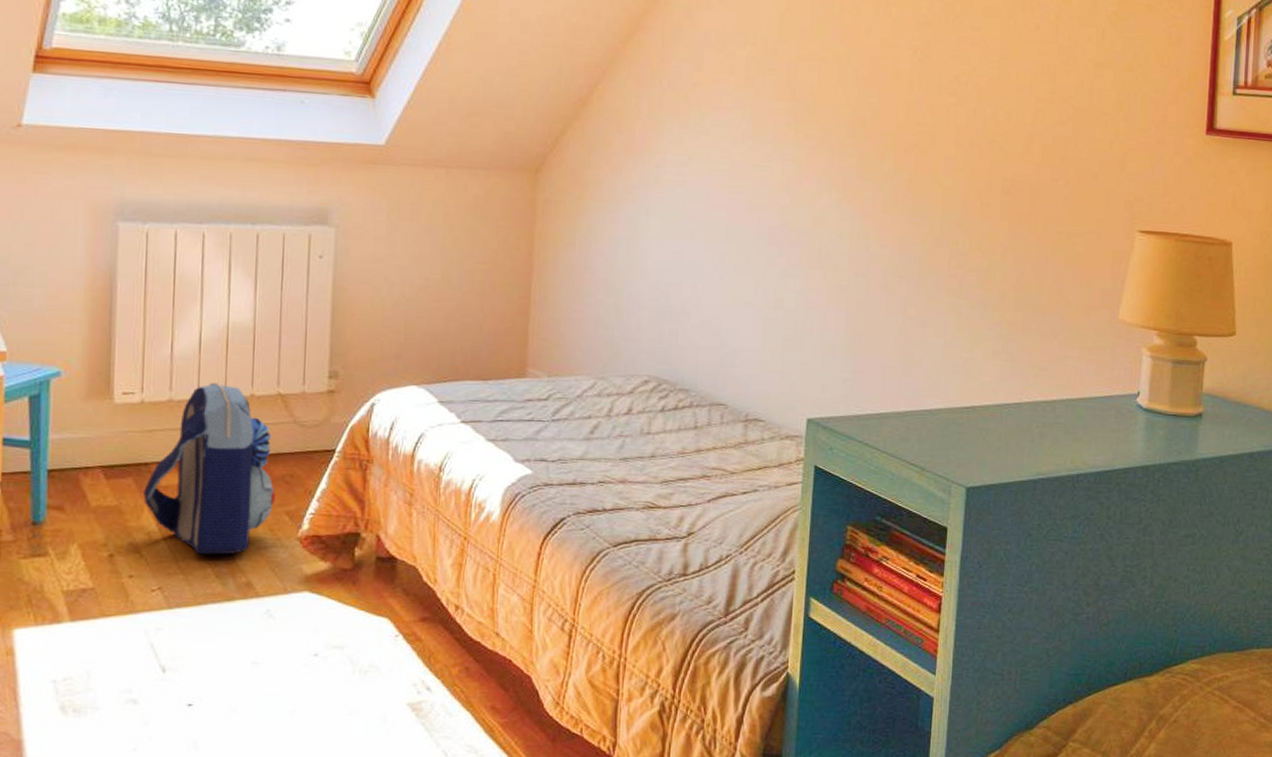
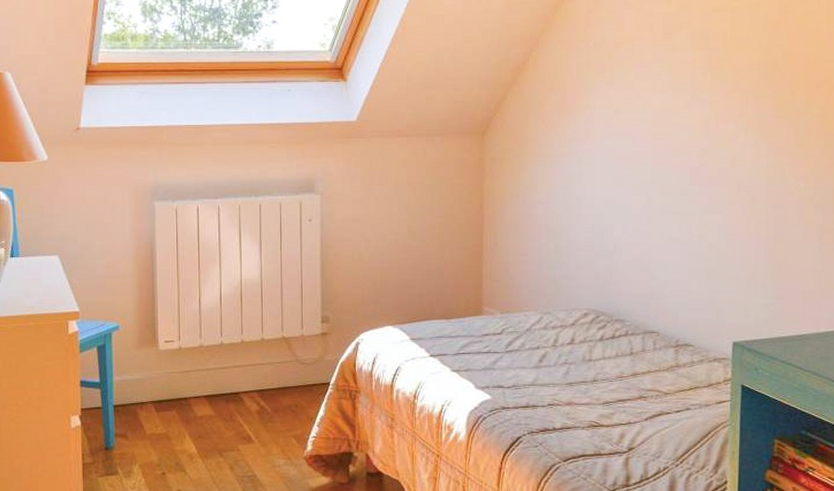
backpack: present [143,382,275,555] -> none [185,329,285,472]

